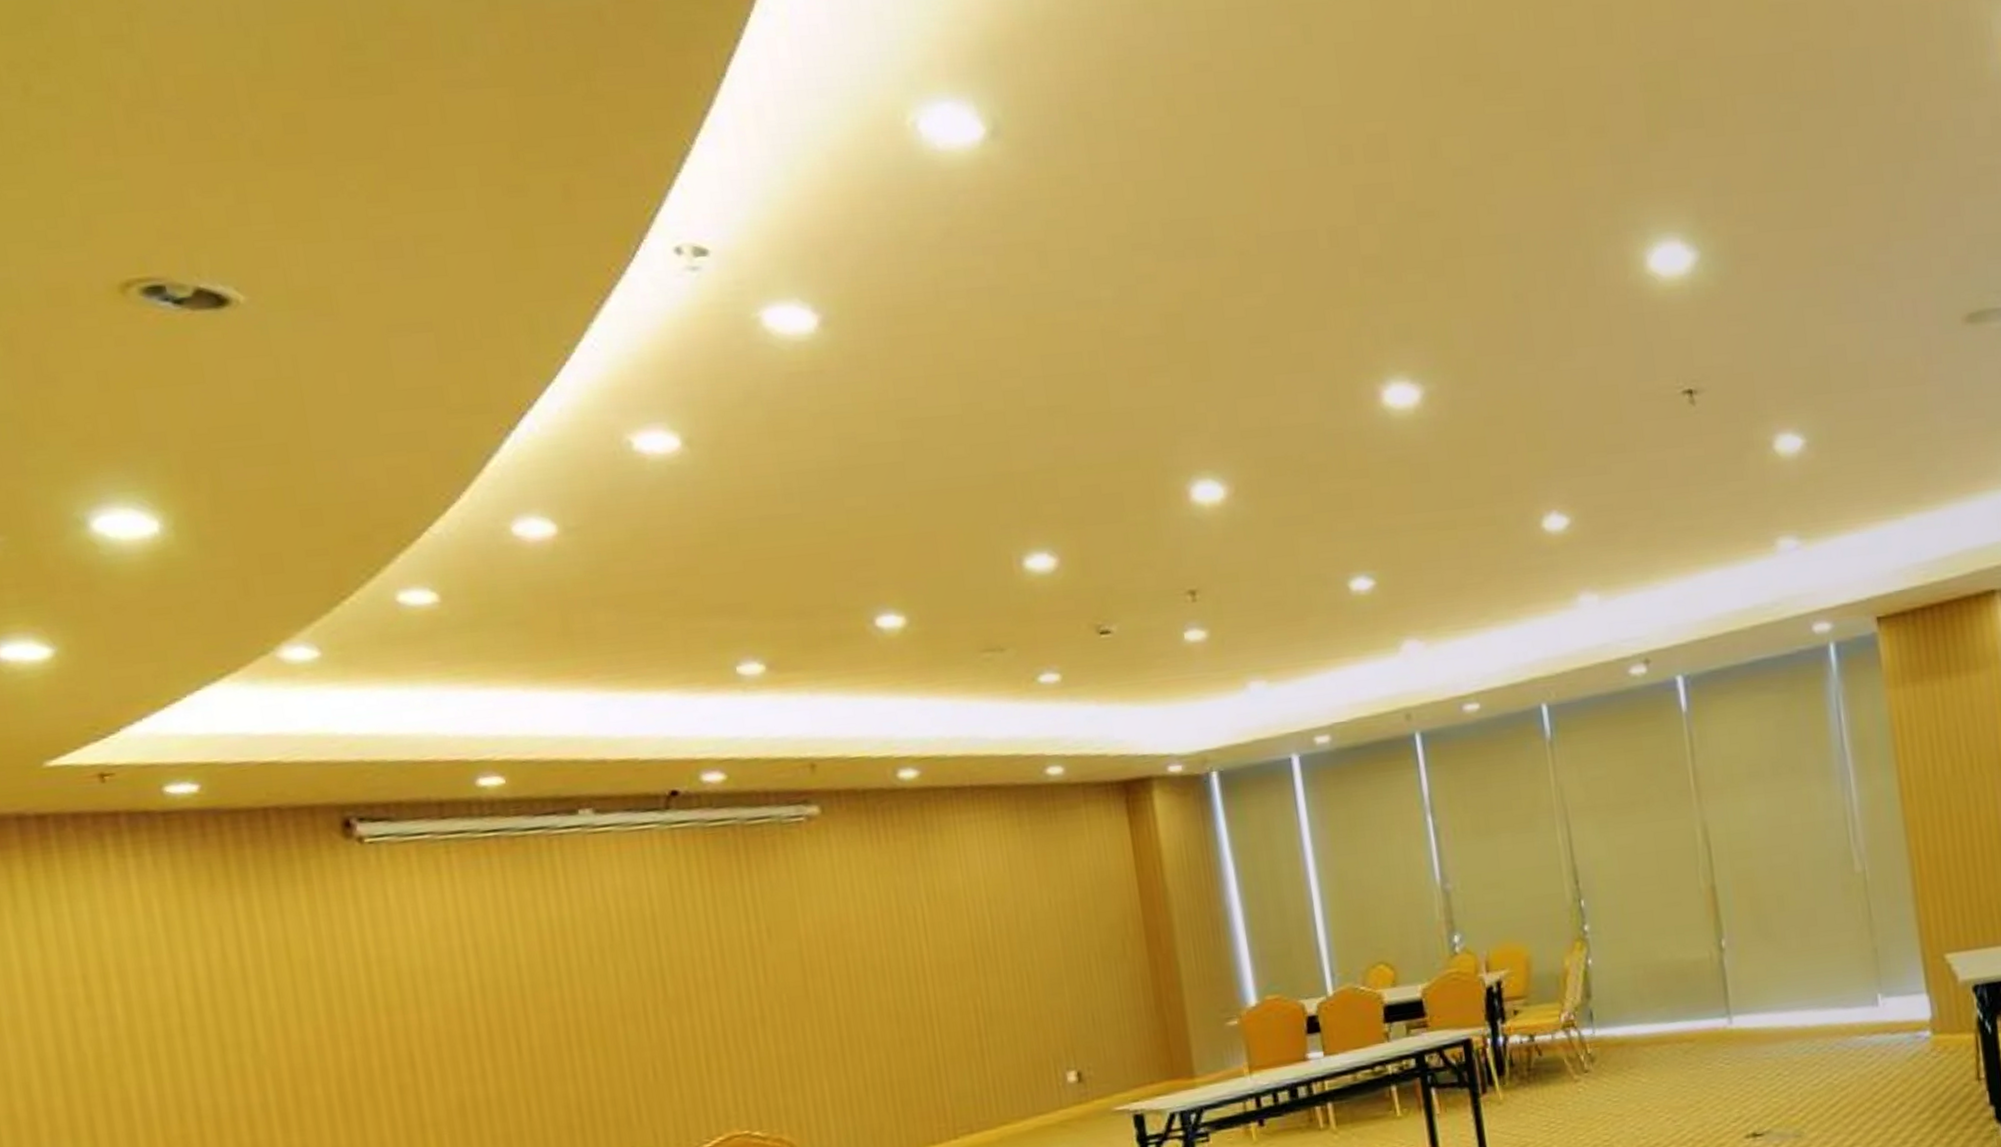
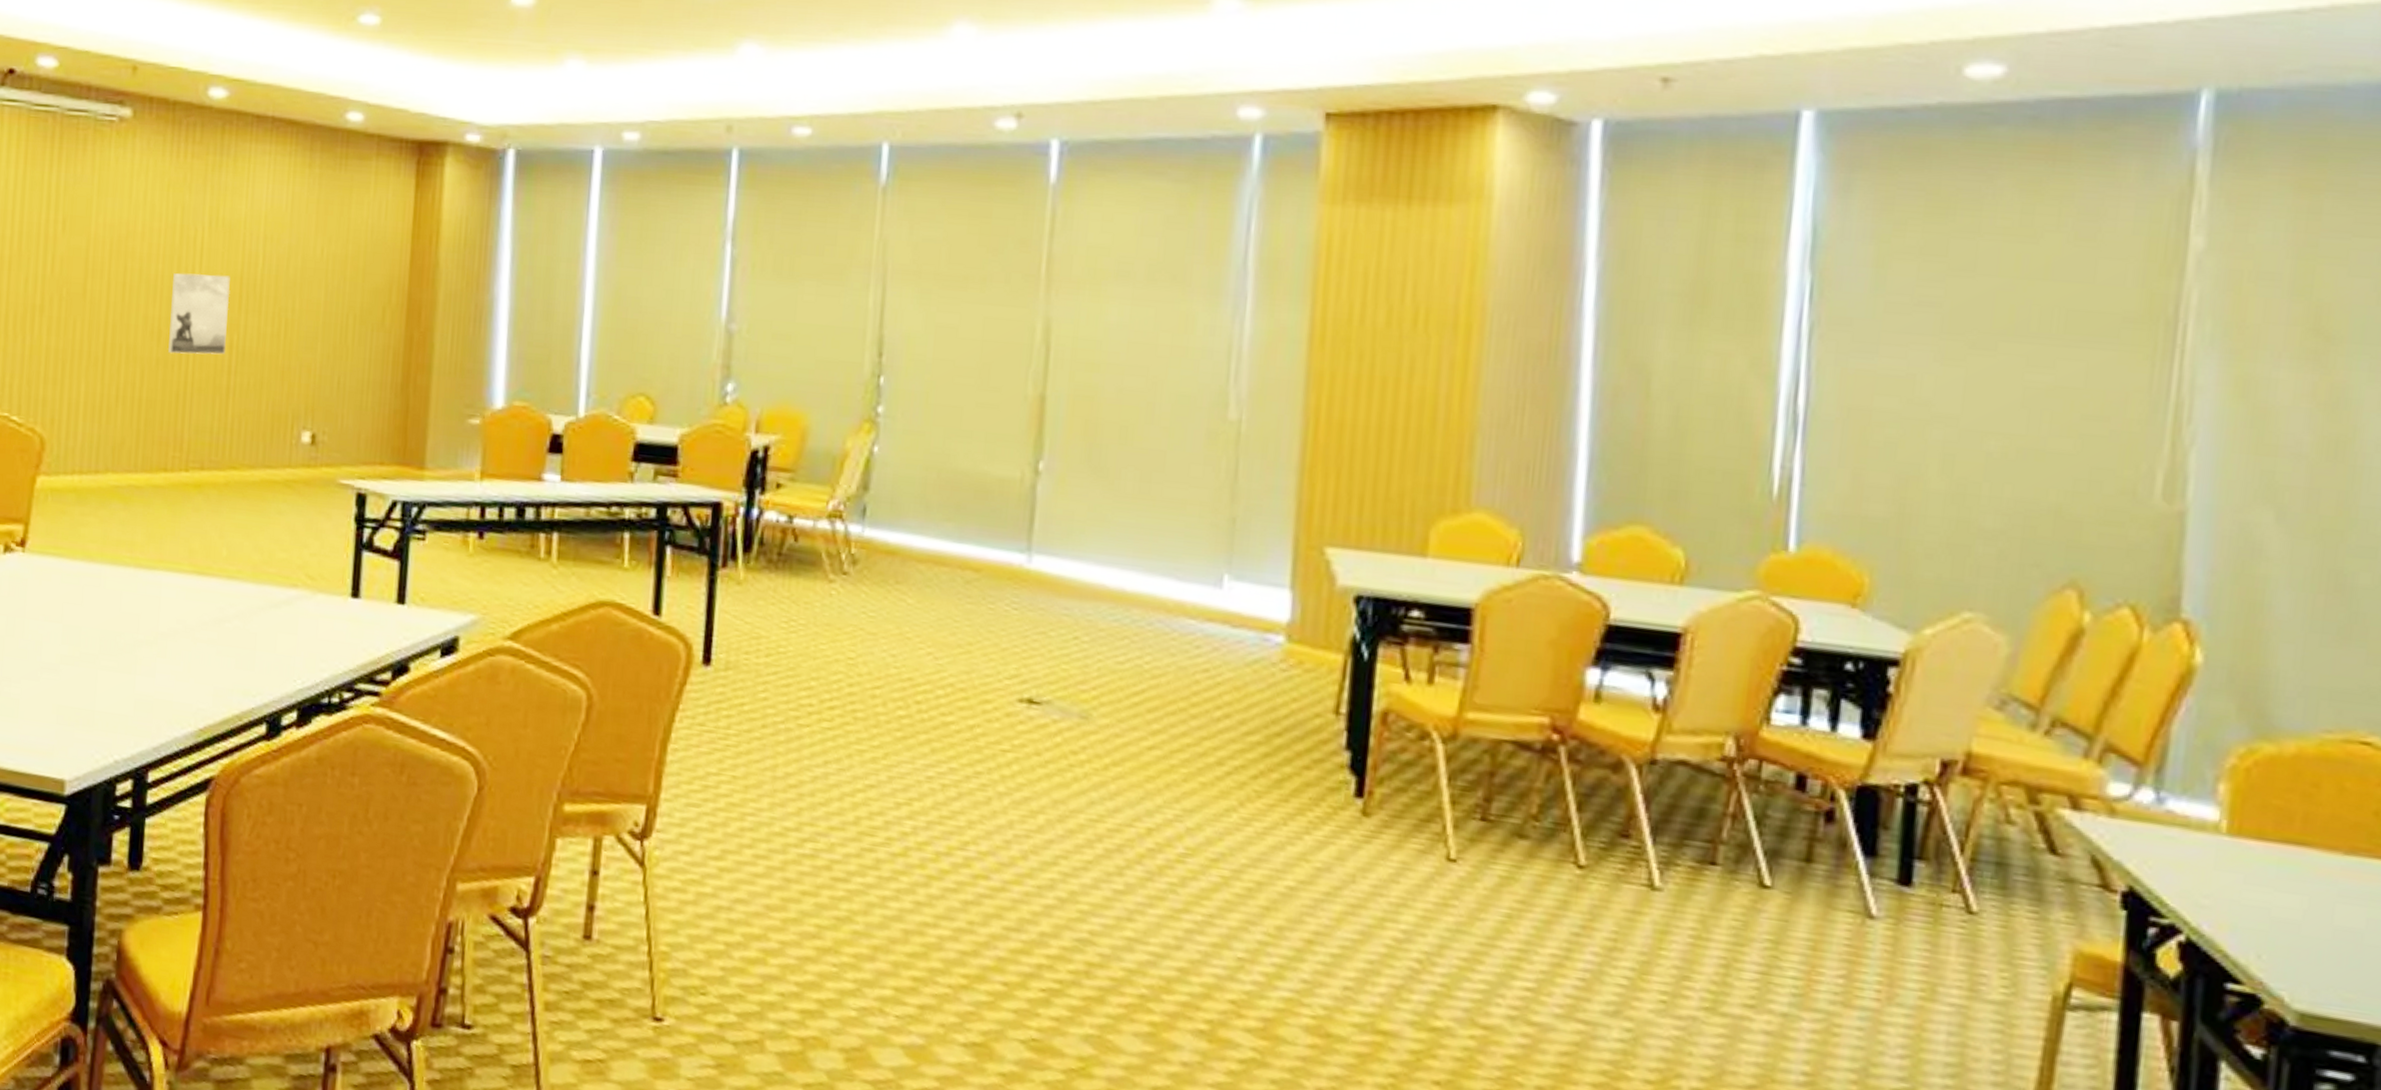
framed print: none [900,944,971,1032] -> present [167,273,231,355]

